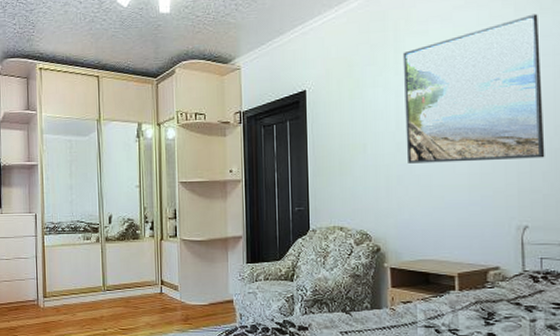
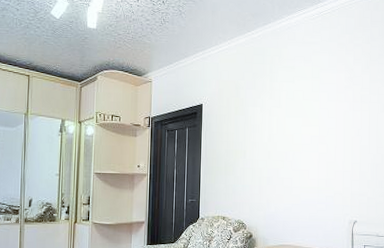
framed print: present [402,13,545,164] -> none [275,63,370,170]

